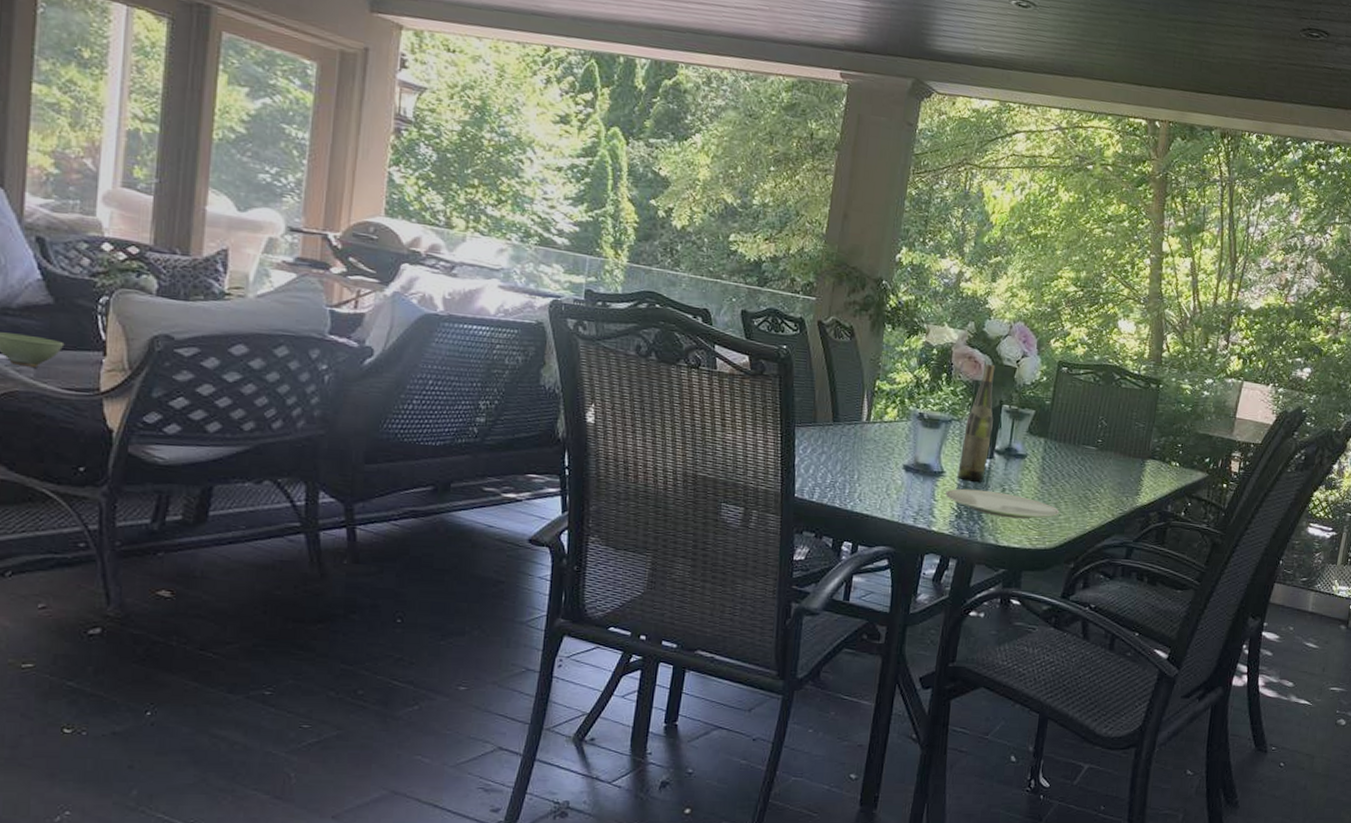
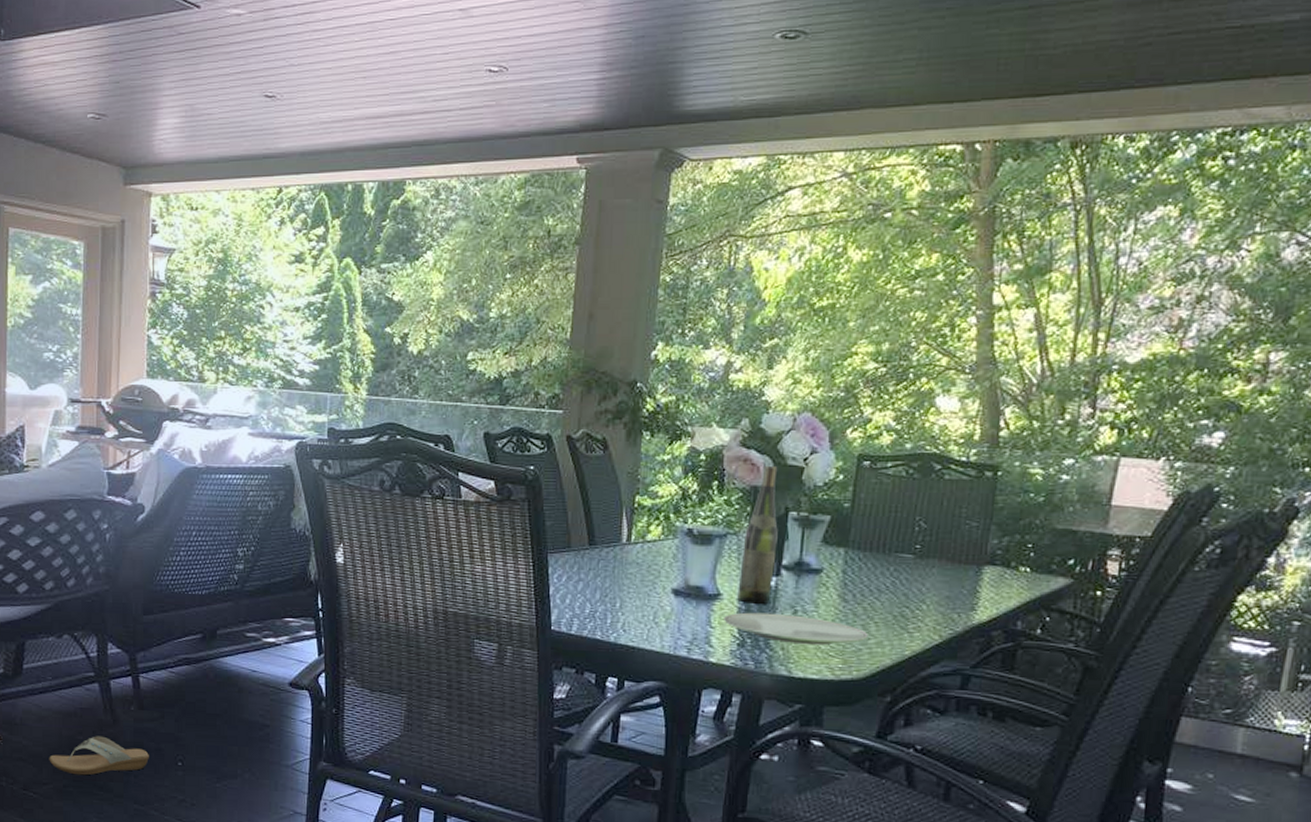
sandal: none [236,591,362,634] -> present [49,736,149,776]

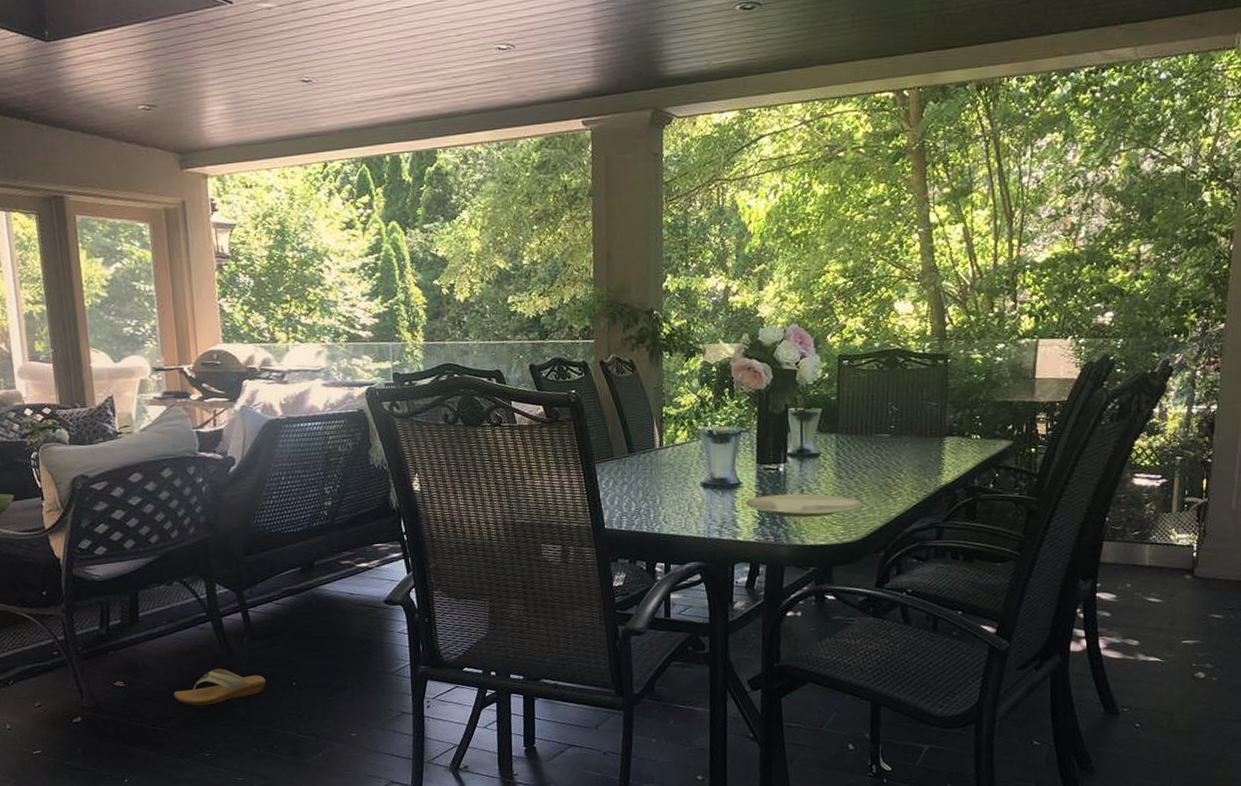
wine bottle: present [737,465,778,604] -> none [754,370,782,488]

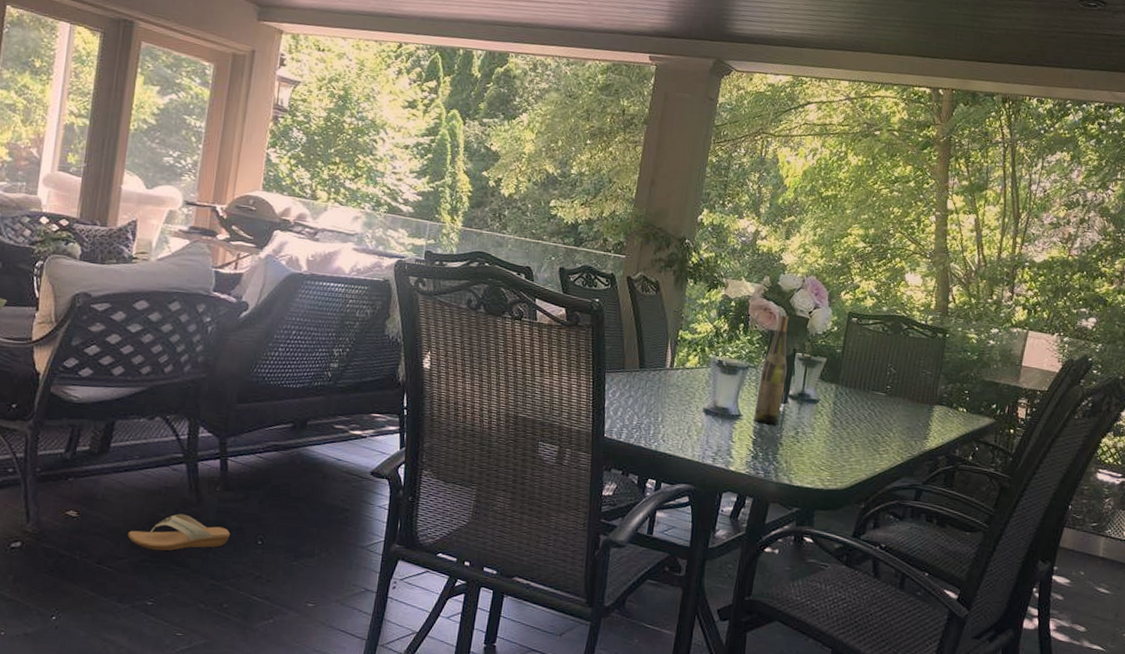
plate: present [745,493,862,518] -> none [742,431,850,461]
wine bottle: none [754,370,782,488] -> present [753,314,790,425]

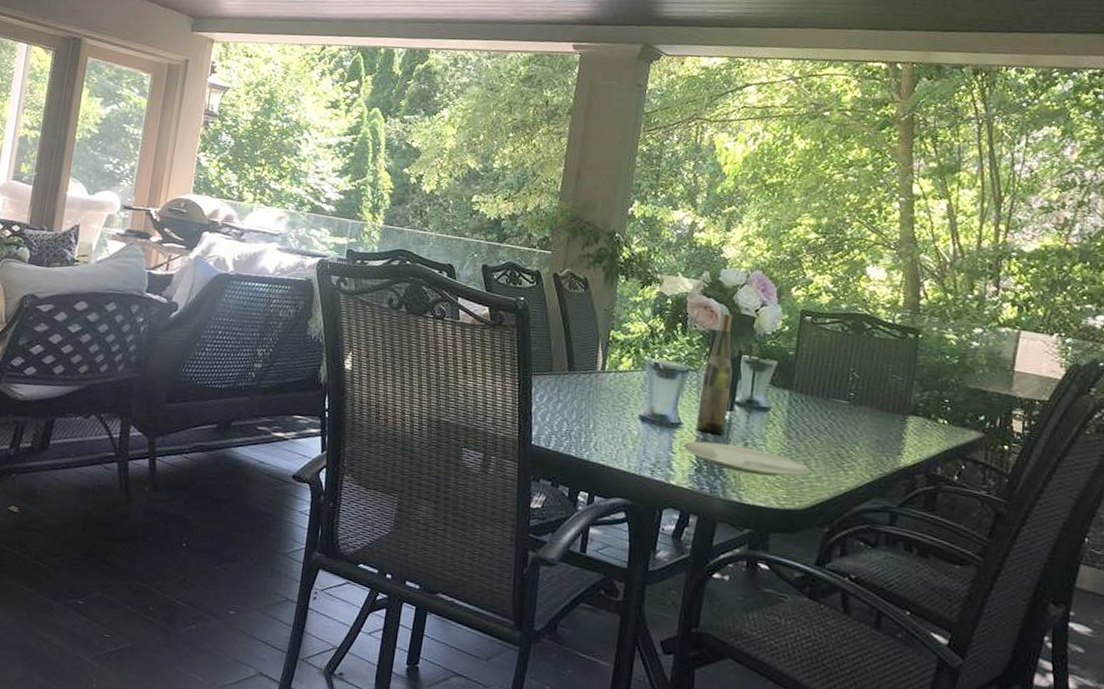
sandal: present [127,514,230,551] -> none [62,512,157,550]
plate: none [742,431,850,461] -> present [684,441,809,477]

